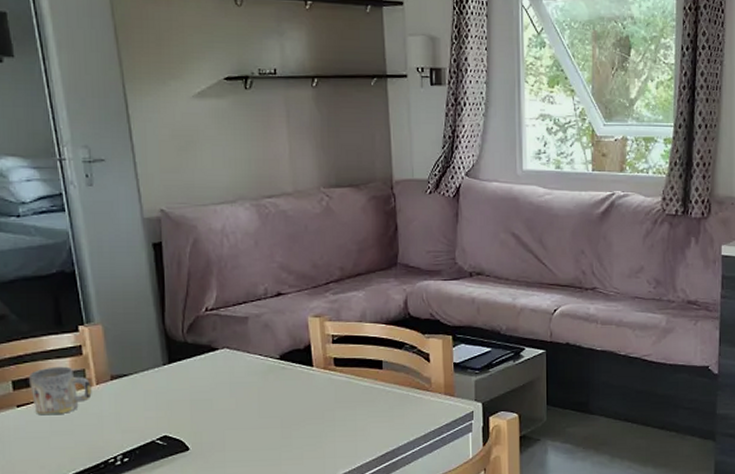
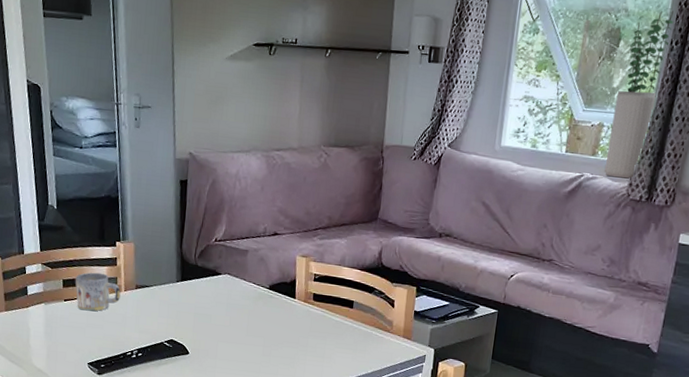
vase: none [635,16,682,193] -> present [604,11,674,179]

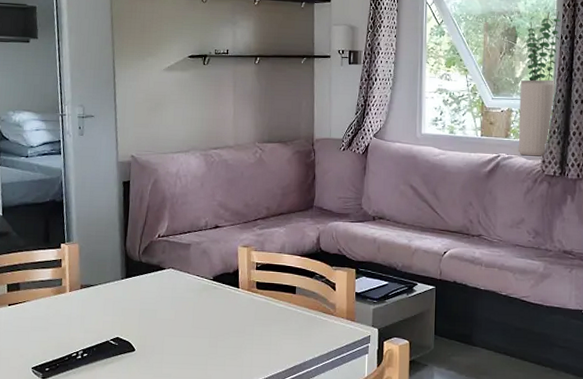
mug: present [75,272,121,312] -> none [20,275,66,314]

